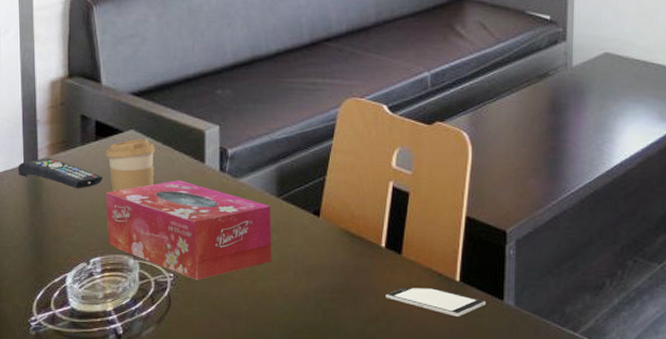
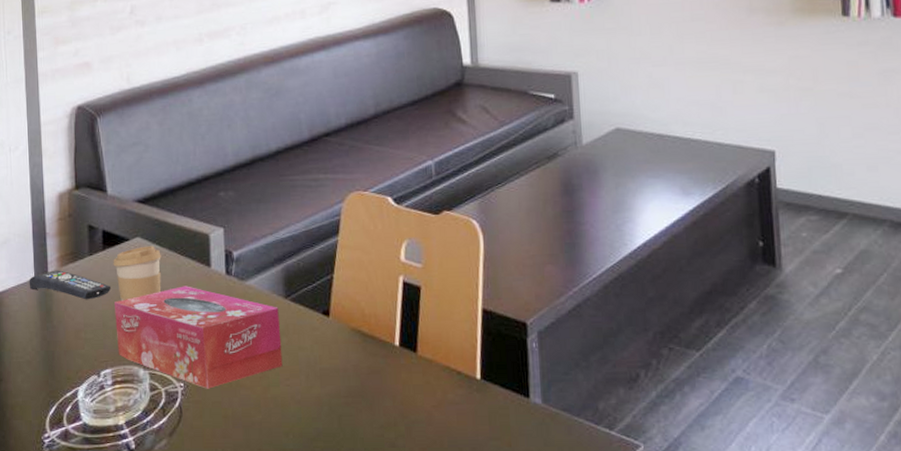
smartphone: present [385,287,487,317] -> none [403,388,512,418]

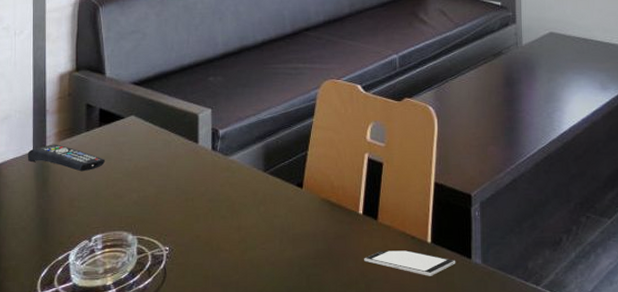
coffee cup: present [113,245,161,301] -> none [108,123,153,173]
tissue box: present [114,286,283,389] -> none [108,160,259,252]
smartphone: none [403,388,512,418] -> present [364,250,456,276]

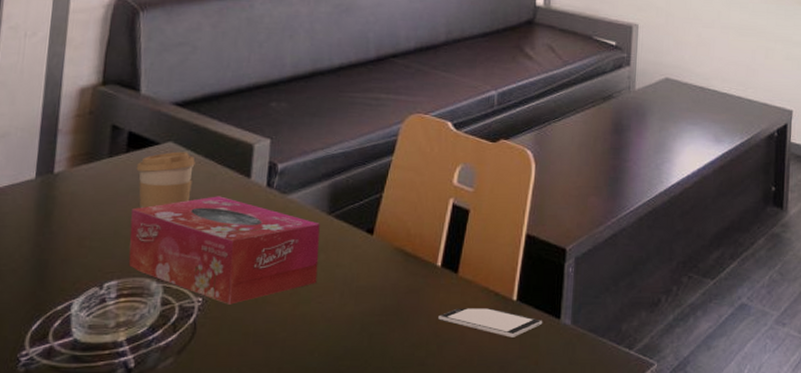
remote control: present [27,144,106,172] -> none [27,171,131,205]
coffee cup: none [108,123,153,173] -> present [136,151,195,209]
tissue box: none [108,160,259,252] -> present [128,196,320,305]

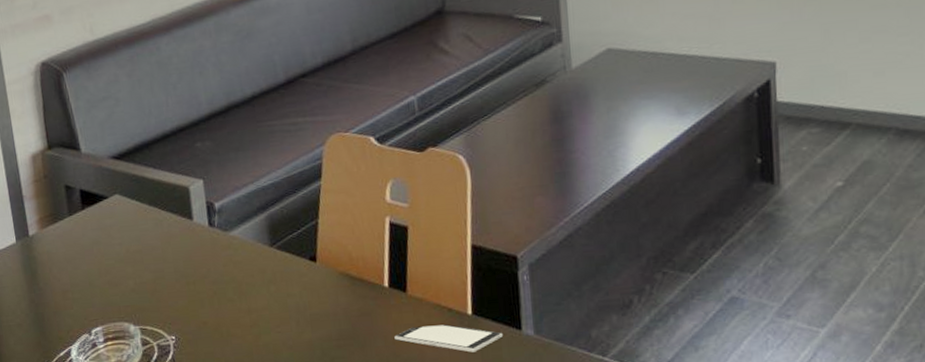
tissue box: present [128,196,320,305] -> none [99,240,273,340]
coffee cup: present [136,151,195,209] -> none [93,202,145,260]

